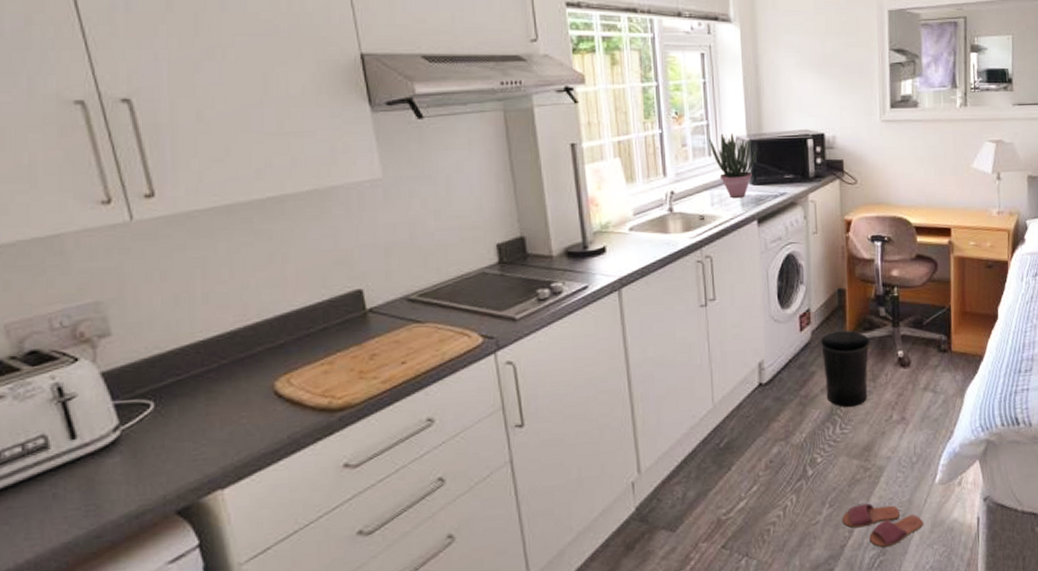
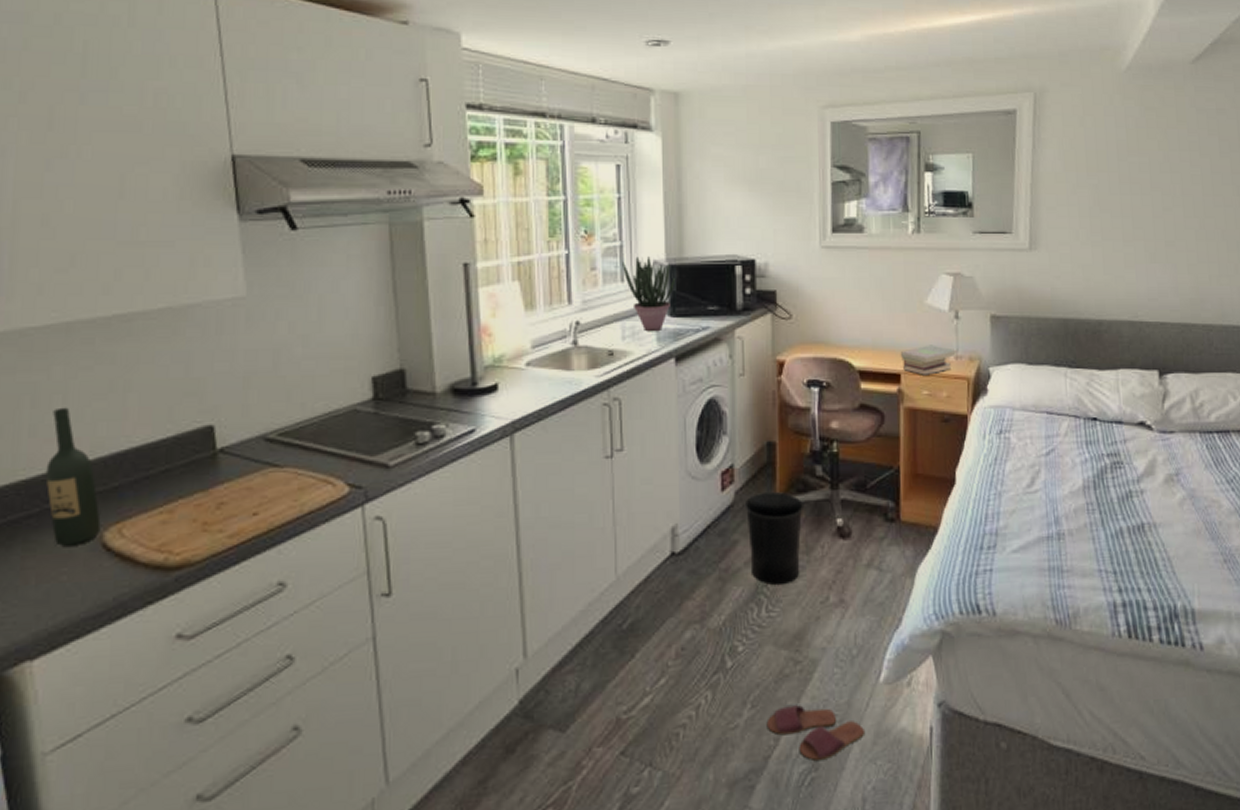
wine bottle: none [220,277,272,395] -> present [45,407,101,546]
books: none [950,202,999,229] -> present [900,345,957,375]

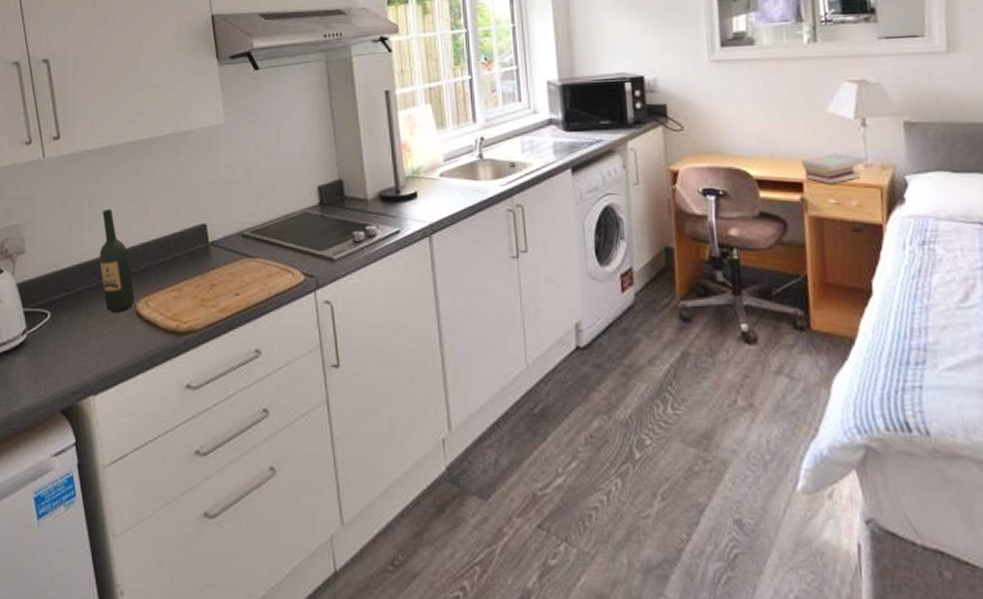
potted plant: present [622,256,676,332] -> none [519,78,569,146]
waste bin: present [744,492,803,585] -> none [644,296,705,384]
slippers: present [766,705,866,760] -> none [678,503,784,561]

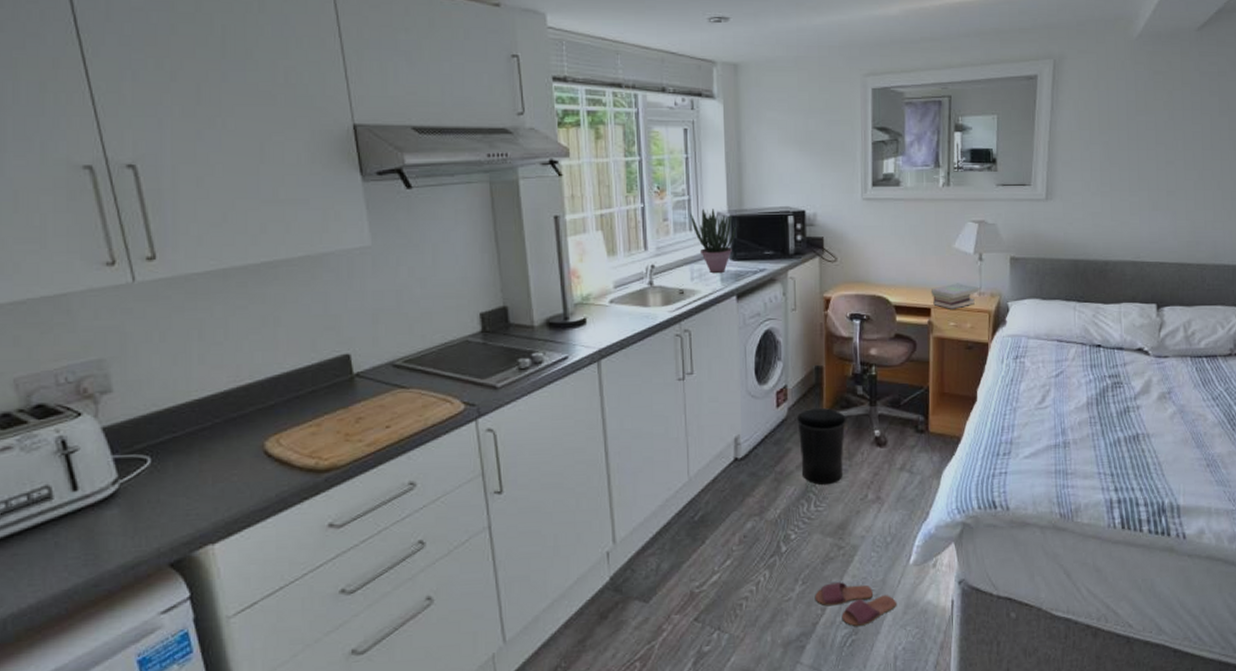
wine bottle: present [99,209,135,312] -> none [214,339,262,453]
potted plant: none [519,78,569,146] -> present [690,209,737,274]
waste bin: none [644,296,705,384] -> present [796,408,846,485]
slippers: none [678,503,784,561] -> present [815,582,898,626]

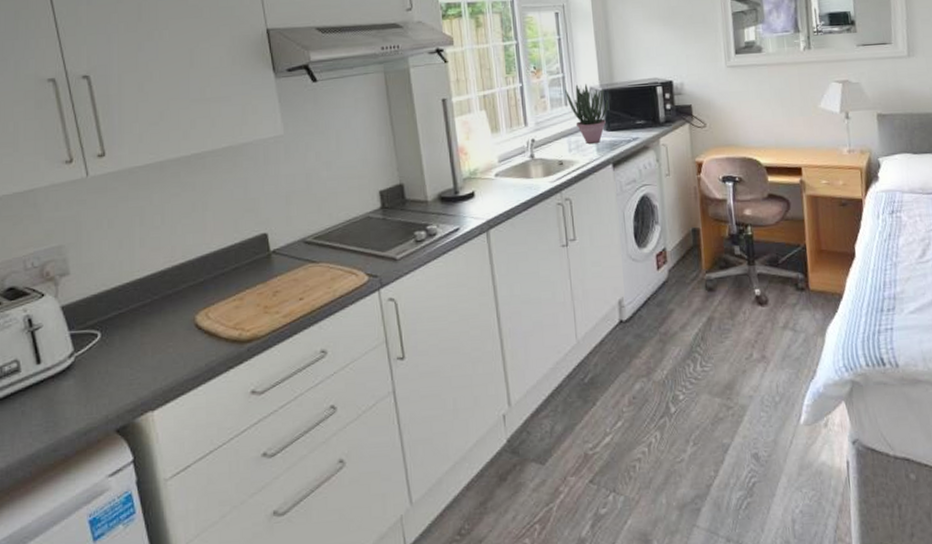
waste bin: present [796,408,846,485] -> none [676,269,727,345]
slippers: present [815,582,898,626] -> none [707,443,791,488]
books: present [930,283,981,309] -> none [800,141,850,168]

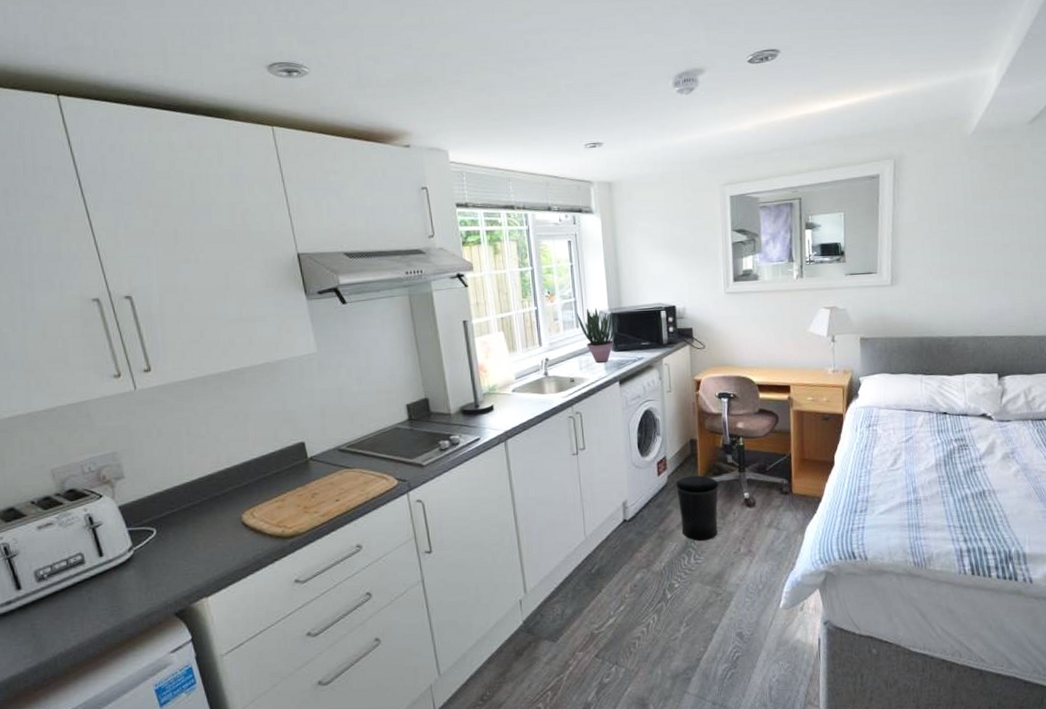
waste bin: none [676,269,727,345] -> present [675,475,719,541]

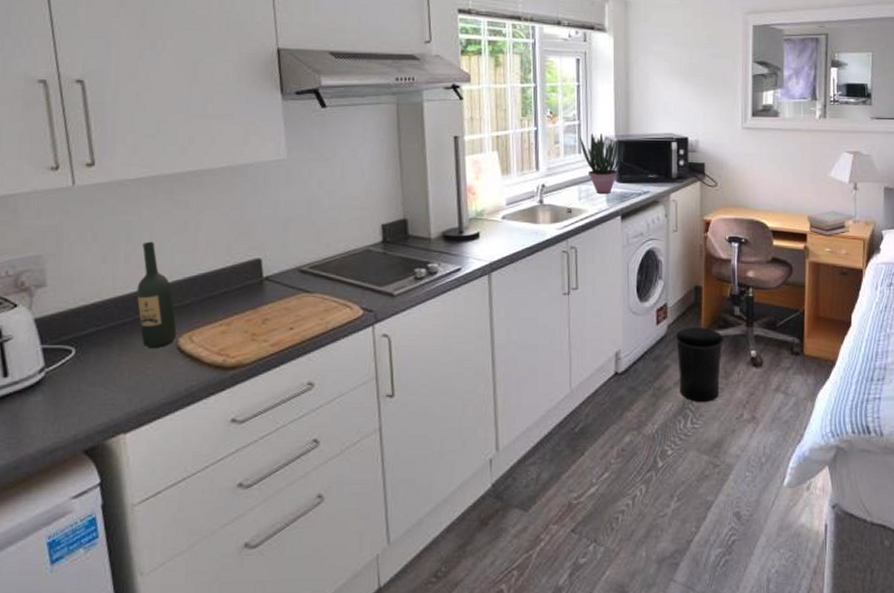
wine bottle: none [201,433,240,524] -> present [136,241,177,348]
books: none [789,362,834,386] -> present [807,210,855,236]

